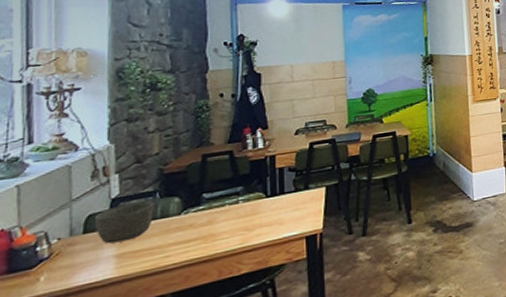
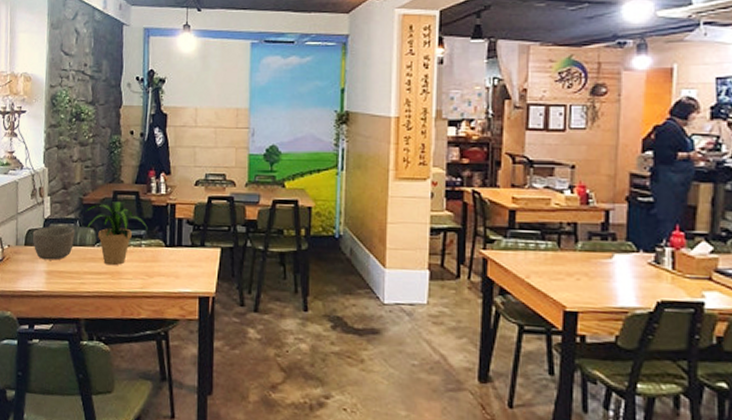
potted plant: none [167,163,245,231] -> present [85,202,148,266]

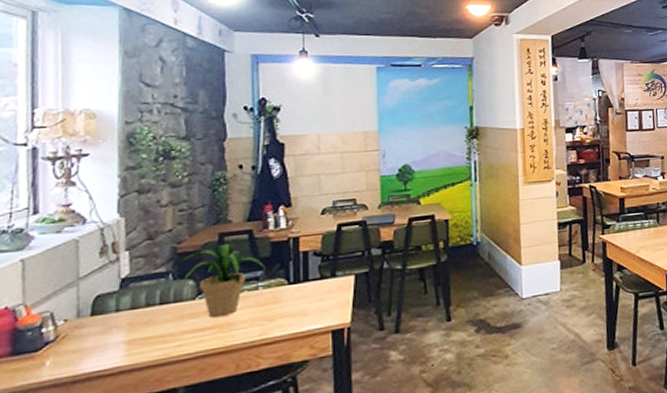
bowl: present [32,226,74,261] -> none [102,282,166,328]

